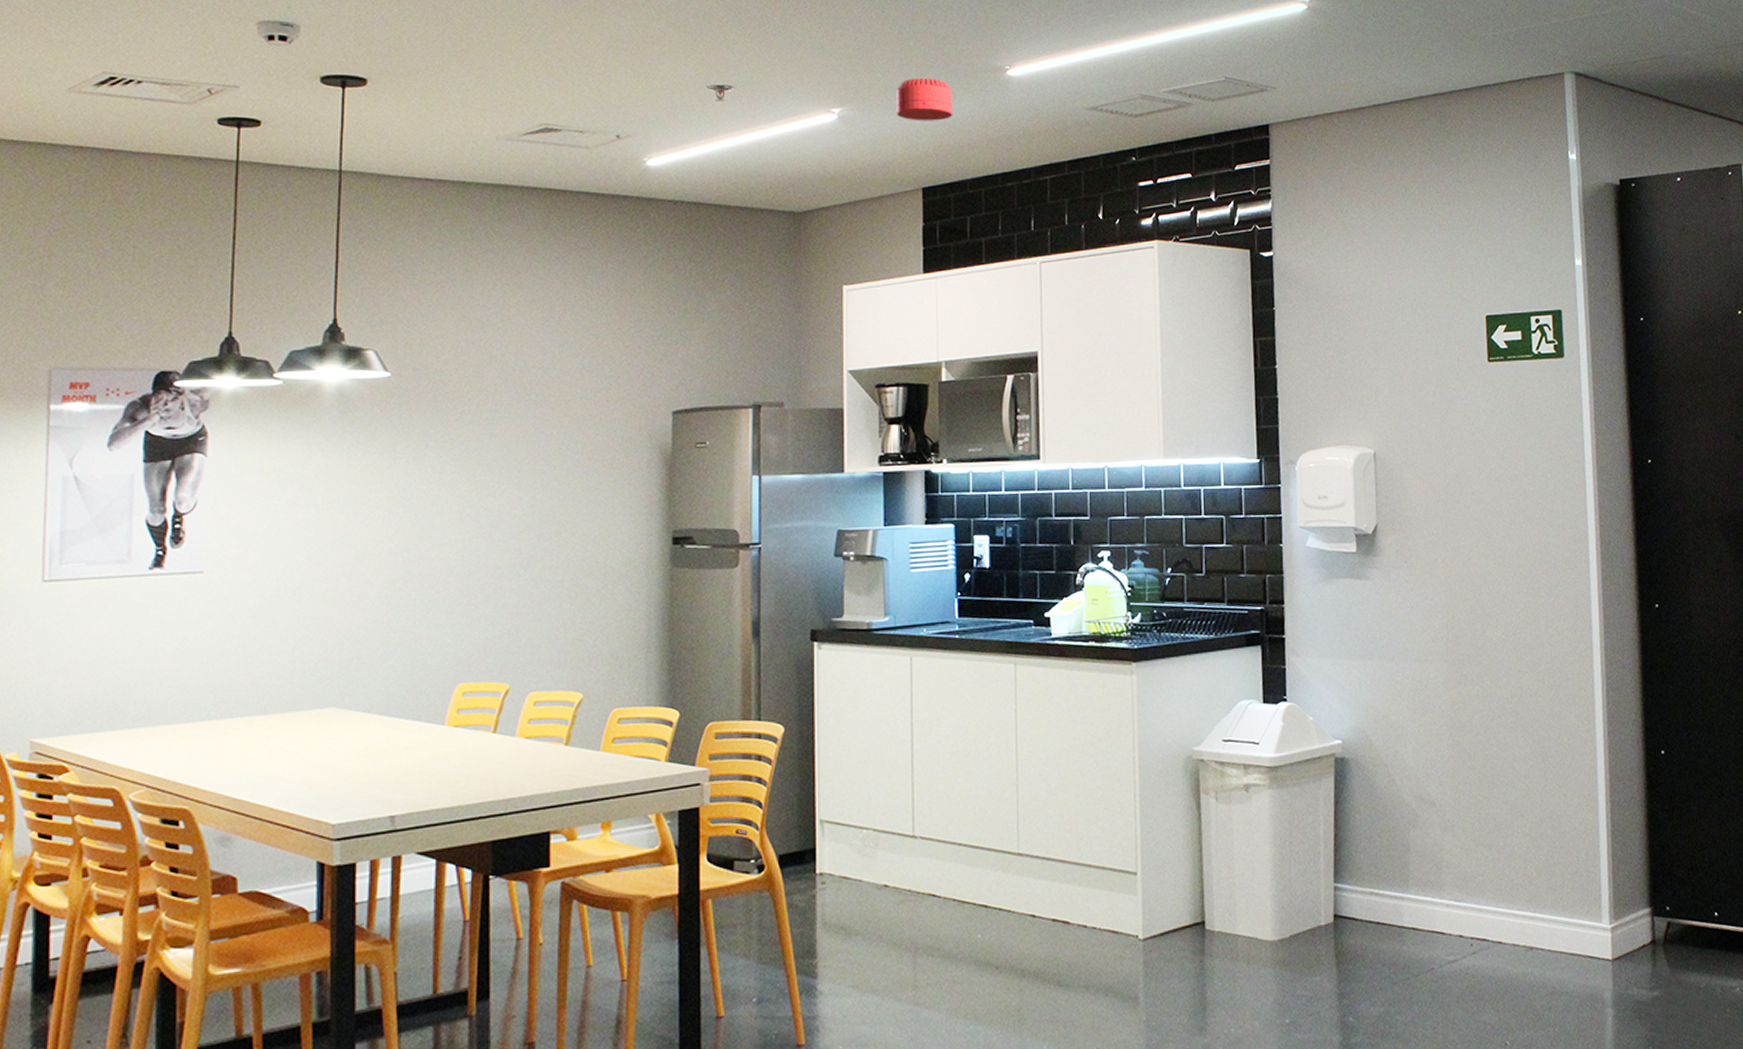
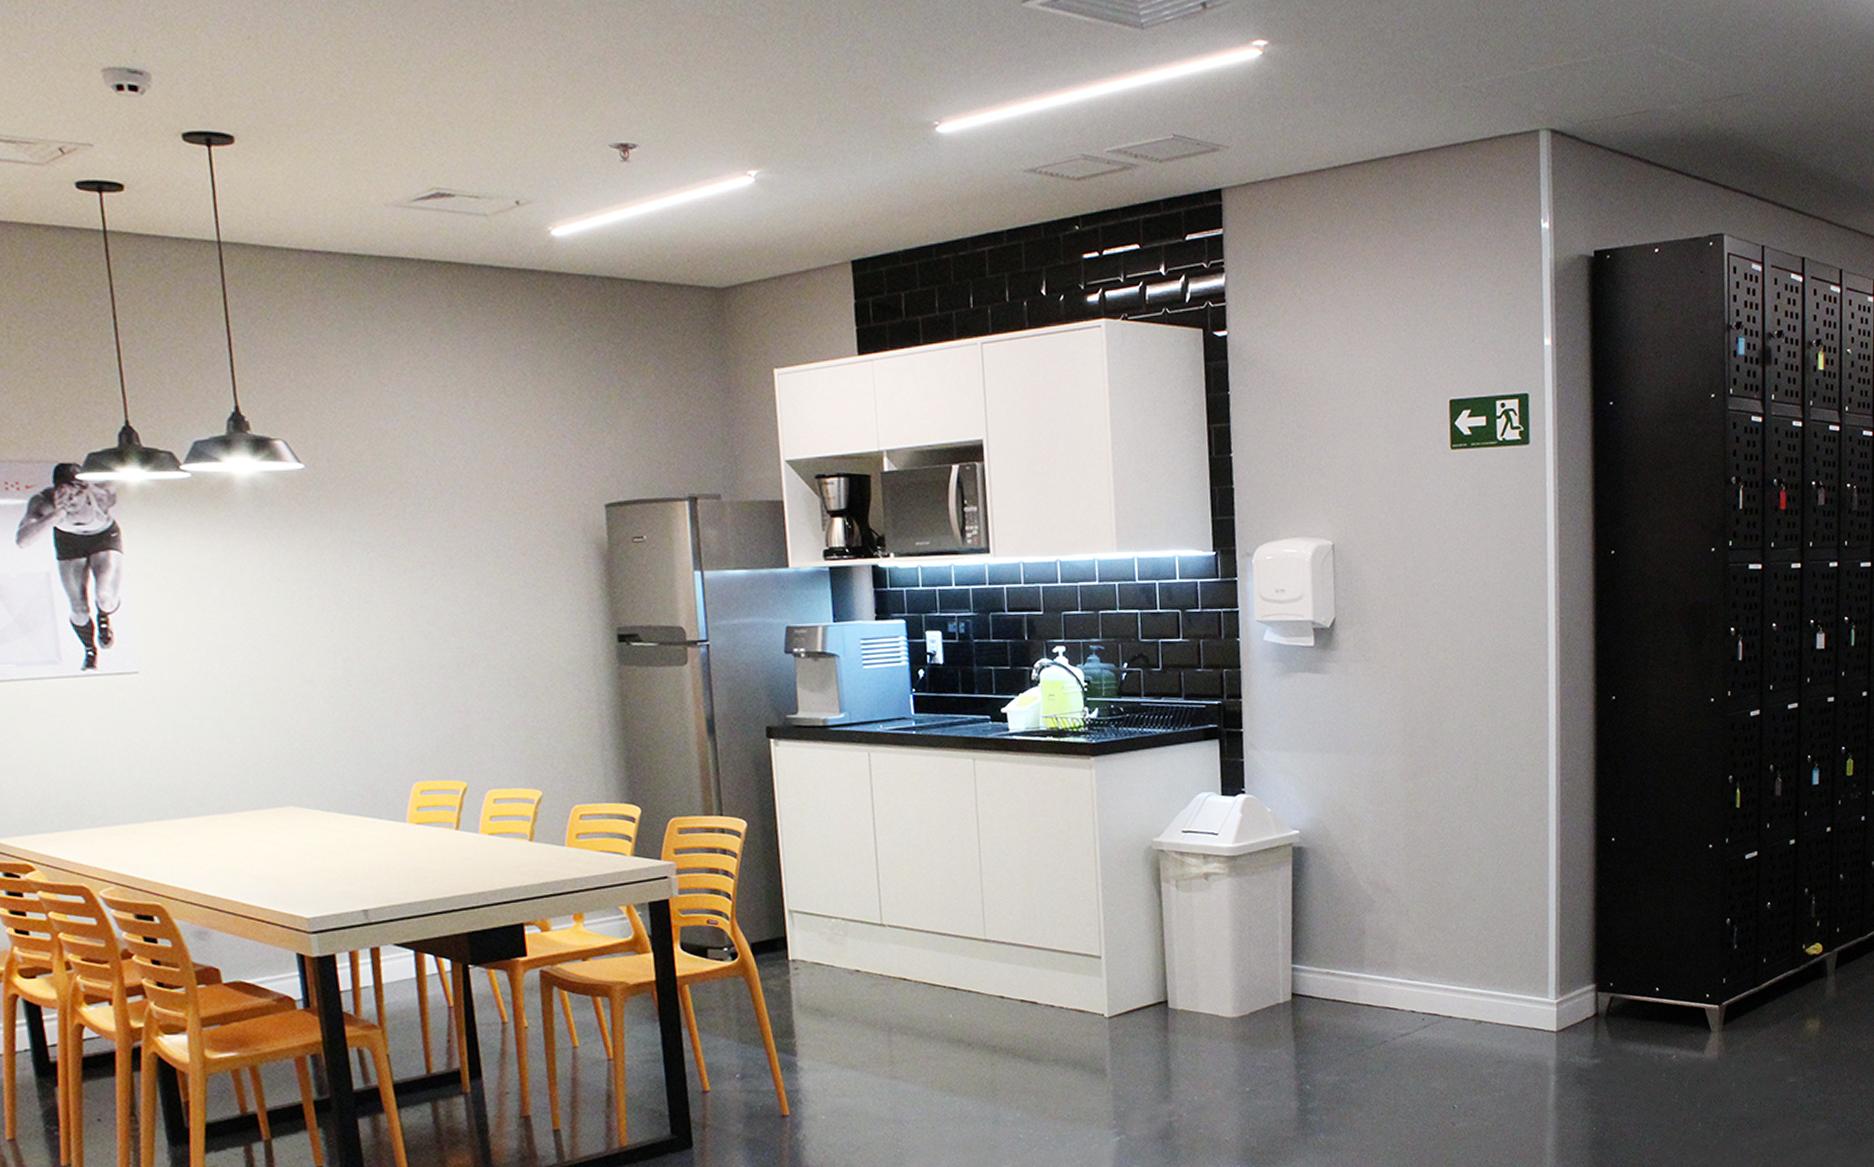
smoke detector: present [896,77,953,121] -> none [817,135,880,185]

